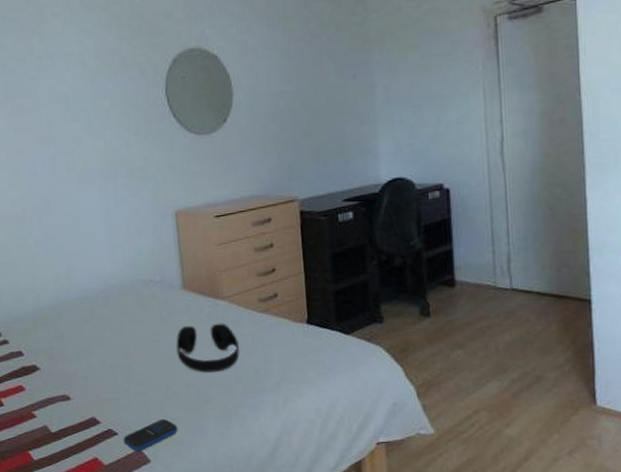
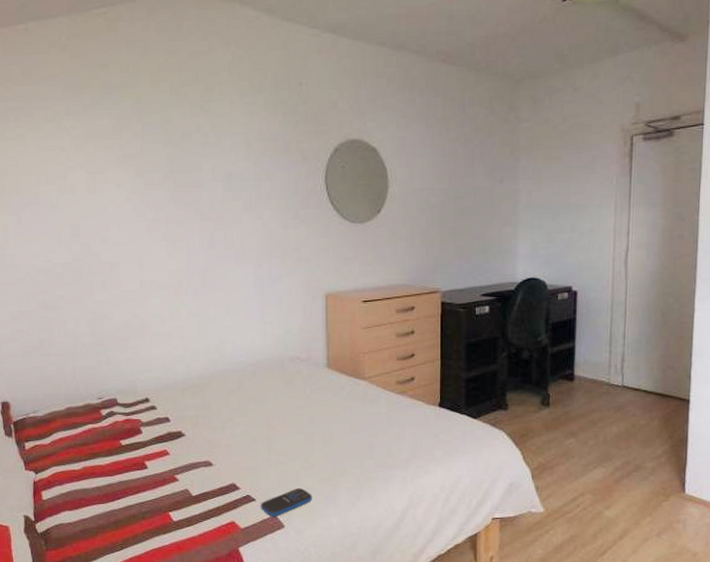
headphones: present [176,323,240,372] -> none [317,401,376,447]

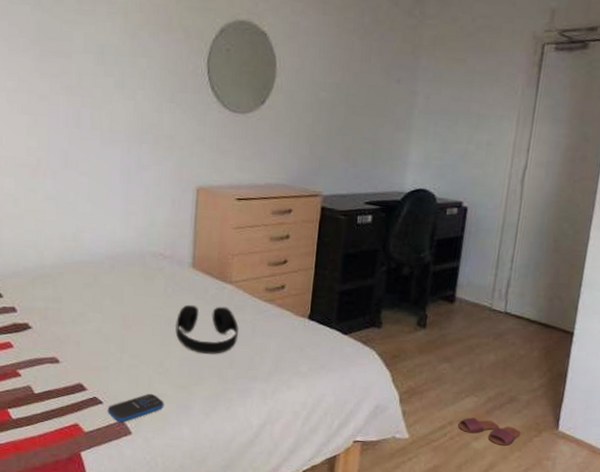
headphones: none [317,401,376,447] -> present [175,304,240,354]
slippers: none [589,487,650,512] -> present [458,417,521,446]

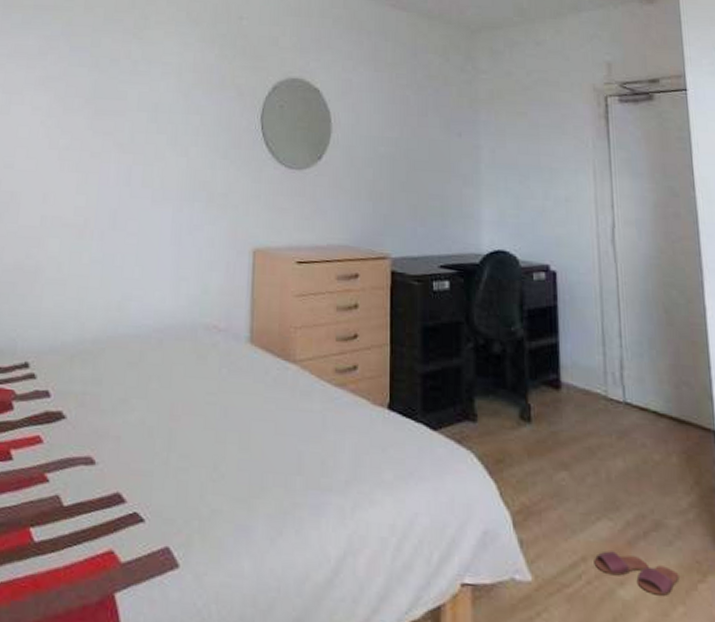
mobile phone: present [107,393,164,423] -> none [149,508,219,551]
headphones: present [175,304,240,354] -> none [232,389,307,455]

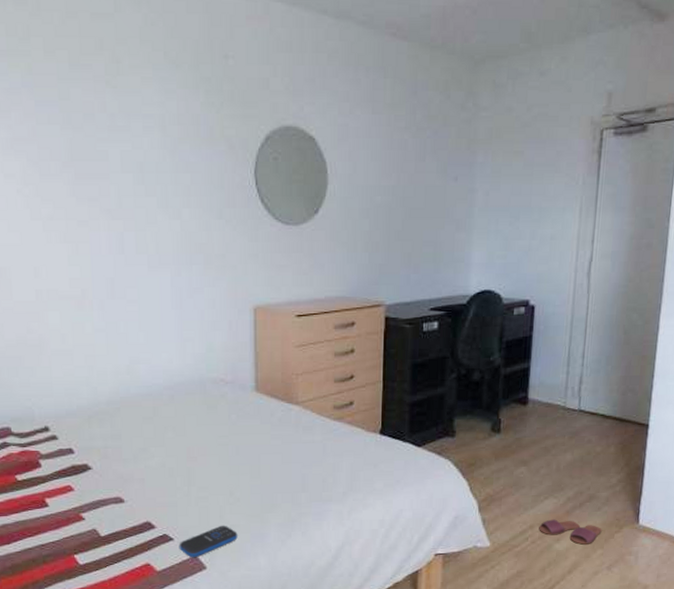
mobile phone: none [149,508,219,551] -> present [179,525,238,558]

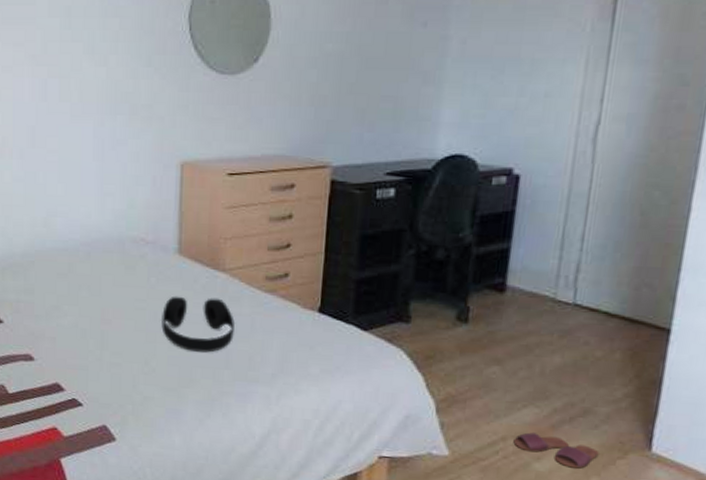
mobile phone: present [179,525,238,558] -> none [88,395,151,428]
headphones: none [243,429,310,479] -> present [161,296,236,352]

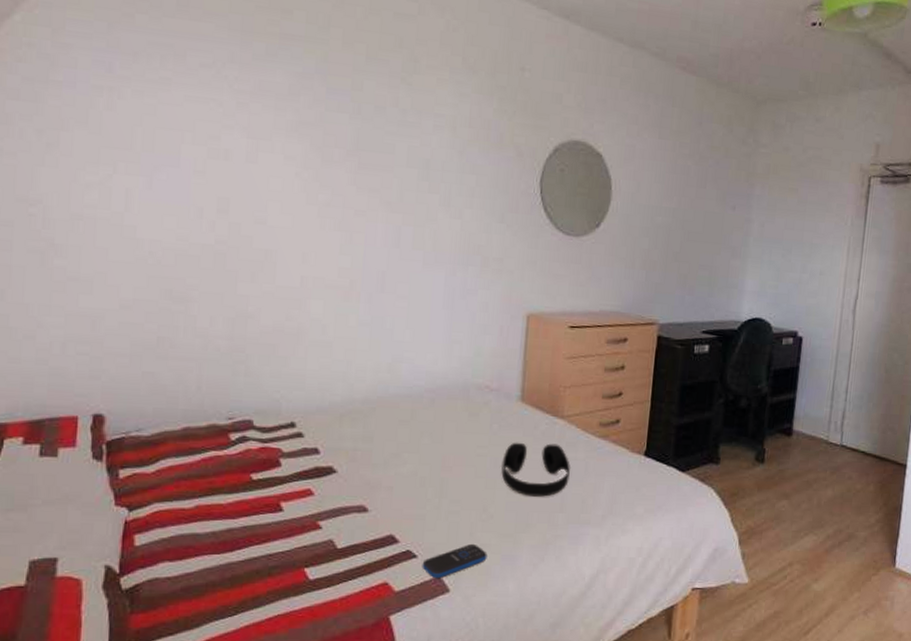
mobile phone: none [88,395,151,428] -> present [422,543,488,579]
slippers: present [513,432,599,469] -> none [798,557,860,586]

